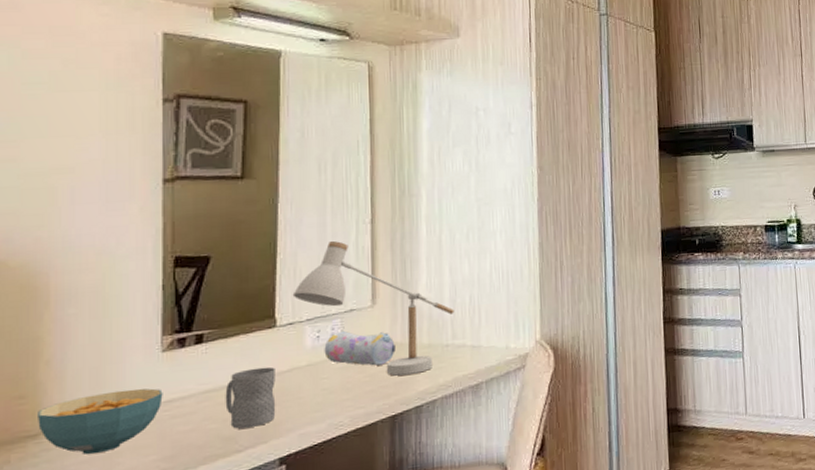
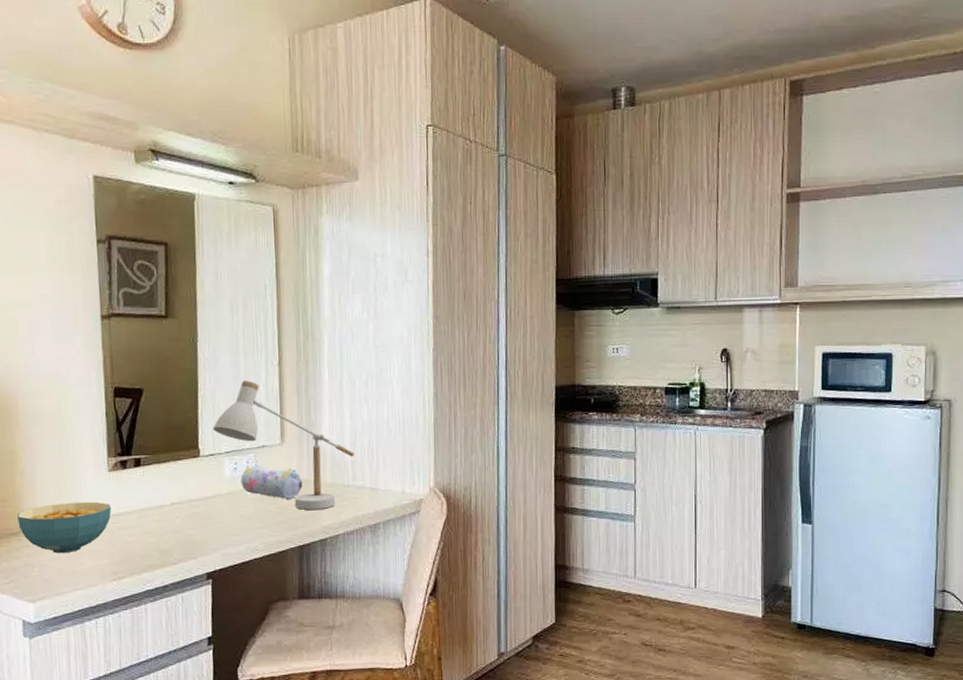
mug: present [225,366,276,429] -> none [160,492,203,544]

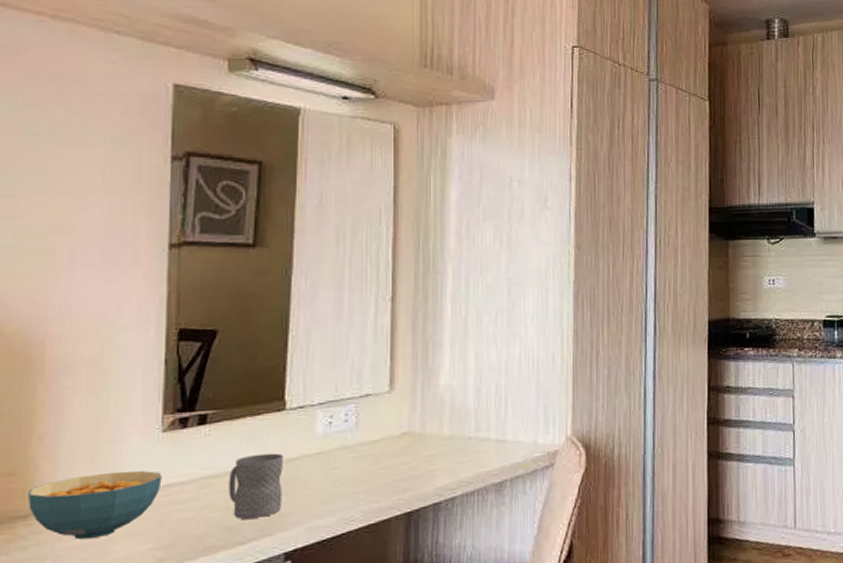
mug: none [160,492,203,544] -> present [228,453,283,519]
desk lamp: present [212,381,355,510] -> none [304,319,479,469]
pencil case: present [241,465,302,499] -> none [336,417,414,457]

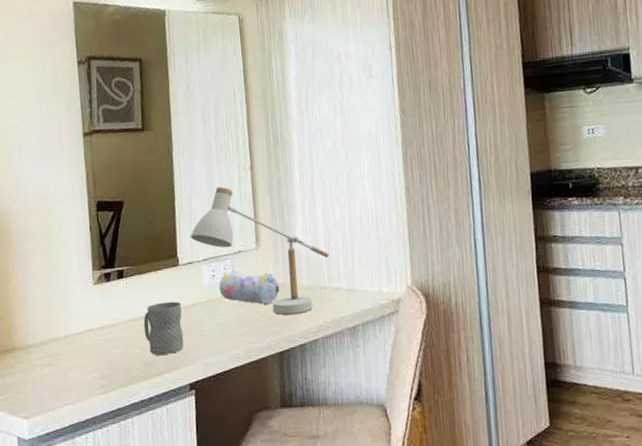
cereal bowl: present [28,470,162,540] -> none [11,315,98,369]
desk lamp: none [304,319,479,469] -> present [190,187,329,315]
pencil case: none [336,417,414,457] -> present [219,271,279,304]

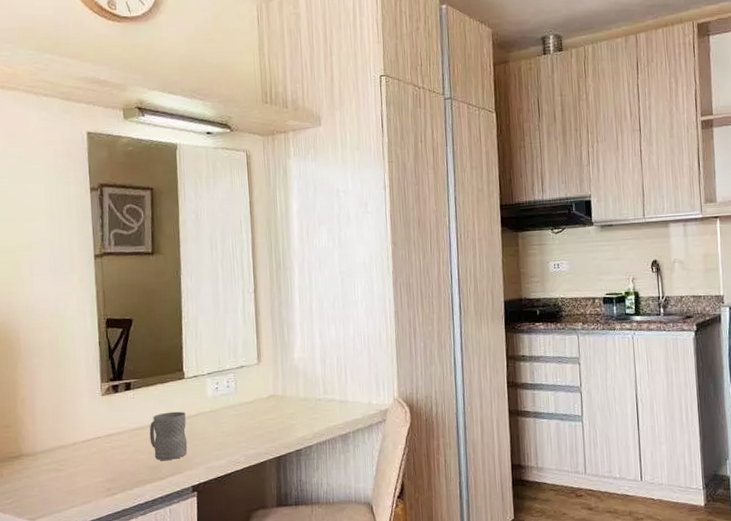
desk lamp: present [190,187,329,315] -> none [195,308,325,424]
pencil case: present [219,271,279,304] -> none [222,384,278,414]

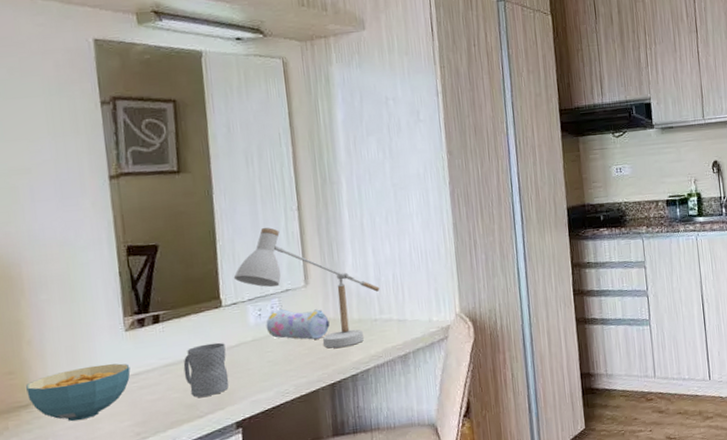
cereal bowl: none [19,424,105,474] -> present [26,363,131,422]
desk lamp: none [195,308,325,424] -> present [233,227,380,349]
pencil case: none [222,384,278,414] -> present [266,309,330,340]

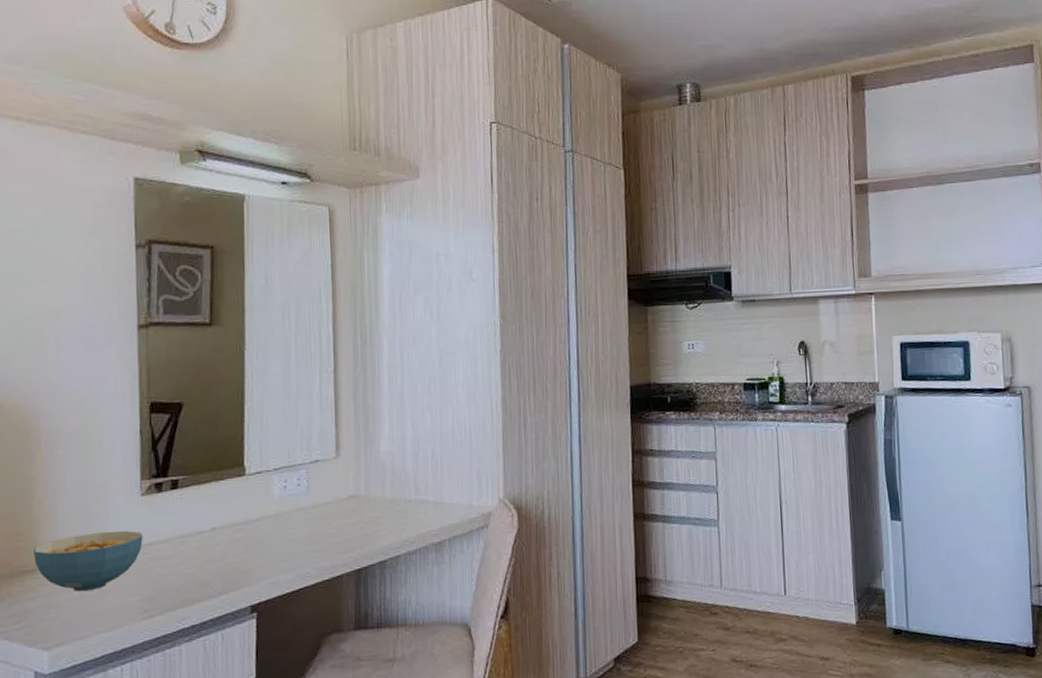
mug: present [183,342,229,398] -> none [199,514,247,575]
desk lamp: present [233,227,380,349] -> none [260,390,417,530]
pencil case: present [266,309,330,340] -> none [291,481,360,518]

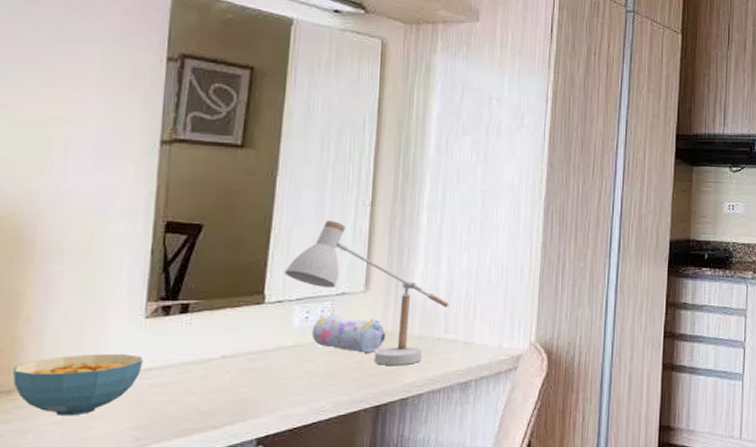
desk lamp: none [260,390,417,530] -> present [284,221,449,365]
pencil case: none [291,481,360,518] -> present [311,314,385,353]

